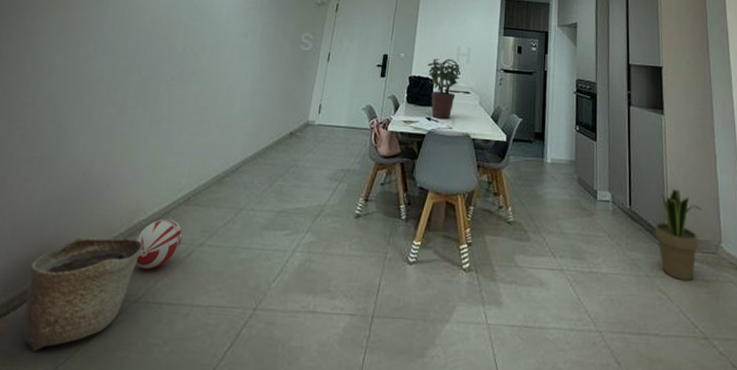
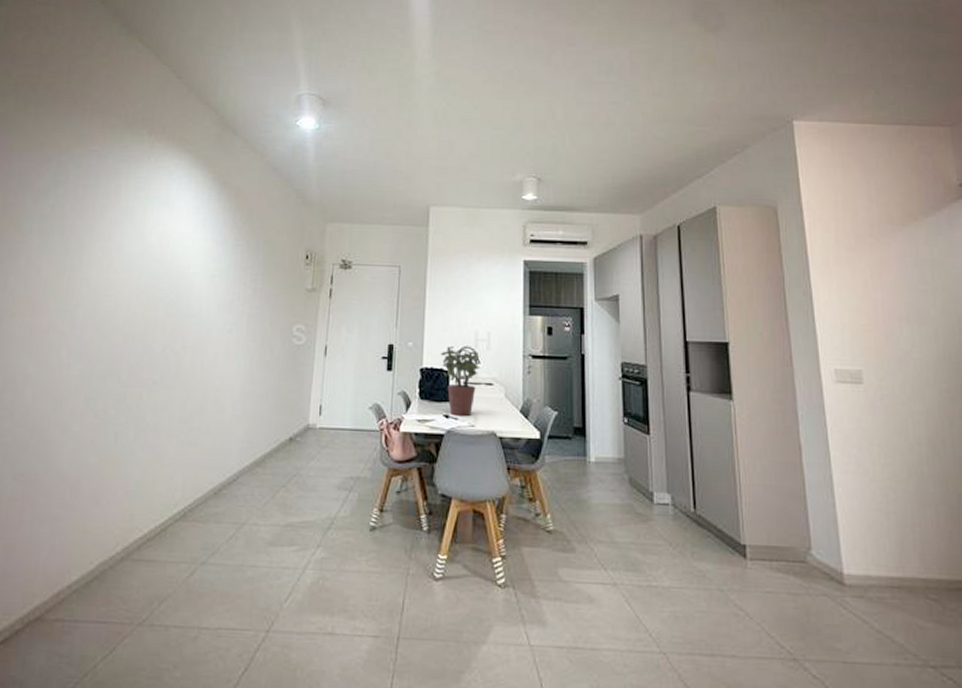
basket: present [23,237,143,352] -> none [26,557,142,677]
ball: present [135,218,183,269] -> none [133,536,183,591]
potted plant: present [654,189,702,282] -> none [726,488,785,595]

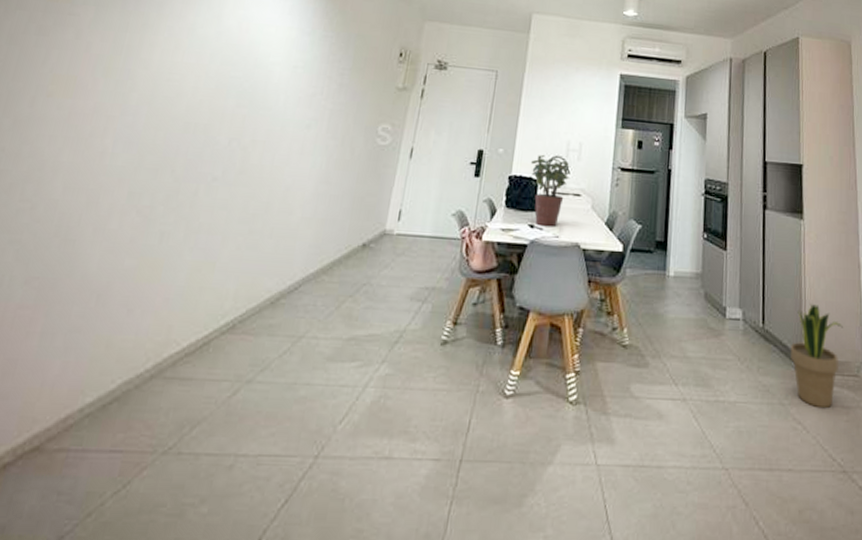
potted plant: none [726,488,785,595] -> present [790,304,843,409]

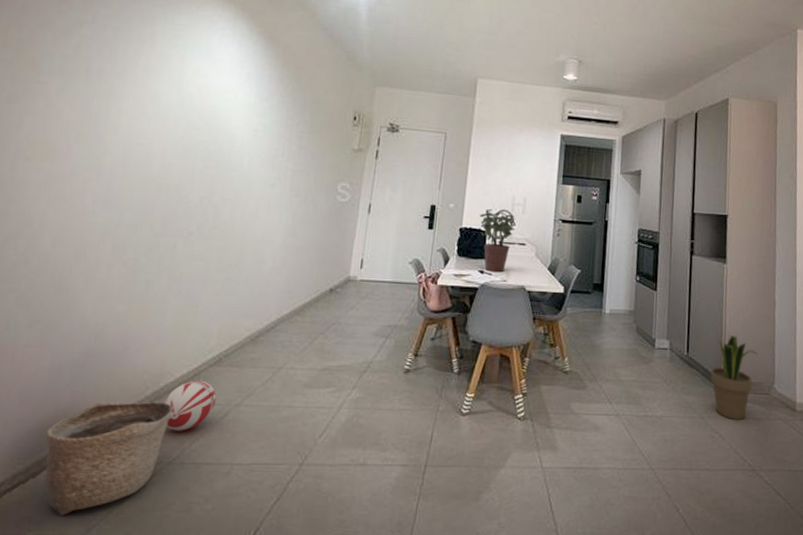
basket: none [17,375,176,520] -> present [44,401,173,516]
ball: none [165,350,226,413] -> present [163,380,217,431]

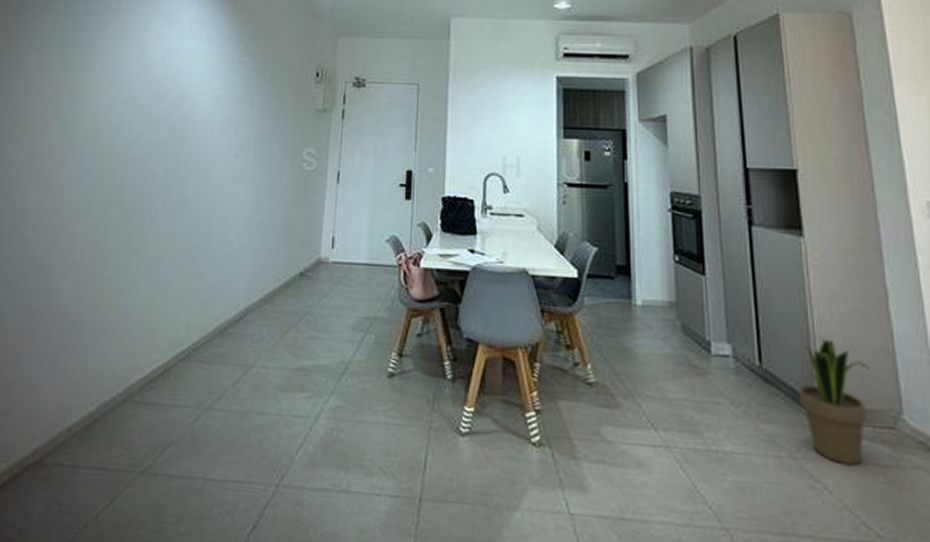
basket: present [44,401,173,516] -> none [25,398,144,526]
ball: present [163,380,217,431] -> none [134,377,187,436]
potted plant: present [480,208,516,273] -> none [465,172,510,252]

